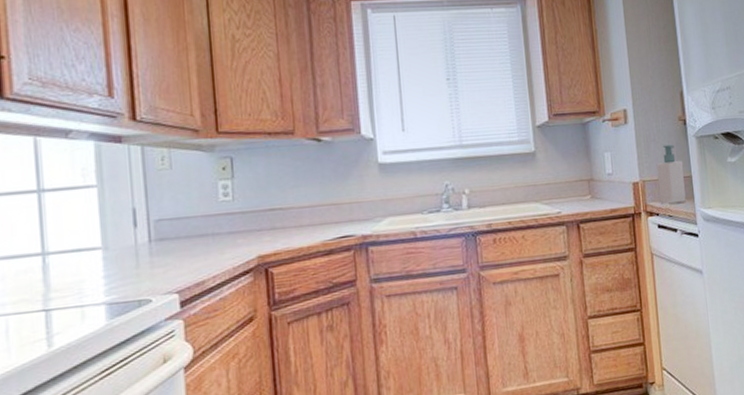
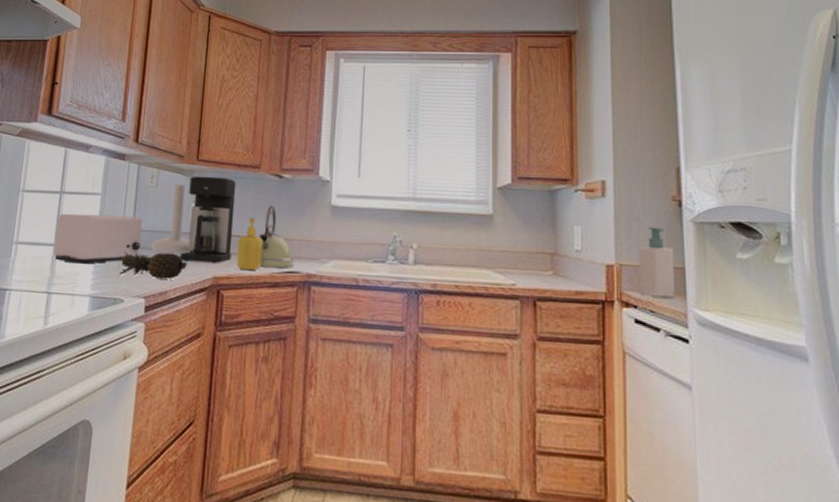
toaster: none [41,205,162,272] -> present [53,213,143,264]
fruit: none [137,238,224,273] -> present [118,252,187,280]
paper towel holder: none [174,162,226,243] -> present [150,185,191,256]
coffee maker: none [211,148,276,246] -> present [179,176,237,264]
soap dispenser: none [280,187,312,244] -> present [236,218,264,271]
kettle: none [301,171,348,238] -> present [257,204,295,269]

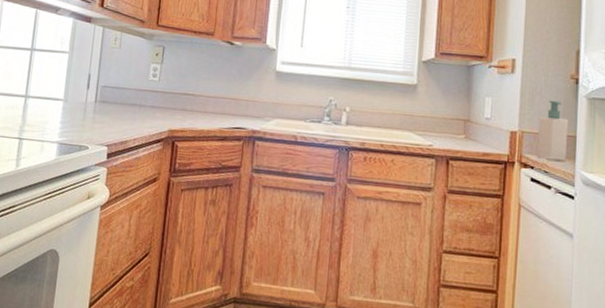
toaster: present [53,213,143,264] -> none [25,68,107,115]
fruit: present [118,252,187,280] -> none [84,105,146,131]
paper towel holder: present [150,185,191,256] -> none [112,47,150,111]
coffee maker: present [179,176,237,264] -> none [139,39,192,119]
soap dispenser: present [236,218,264,271] -> none [190,79,215,126]
kettle: present [257,204,295,269] -> none [209,68,242,125]

